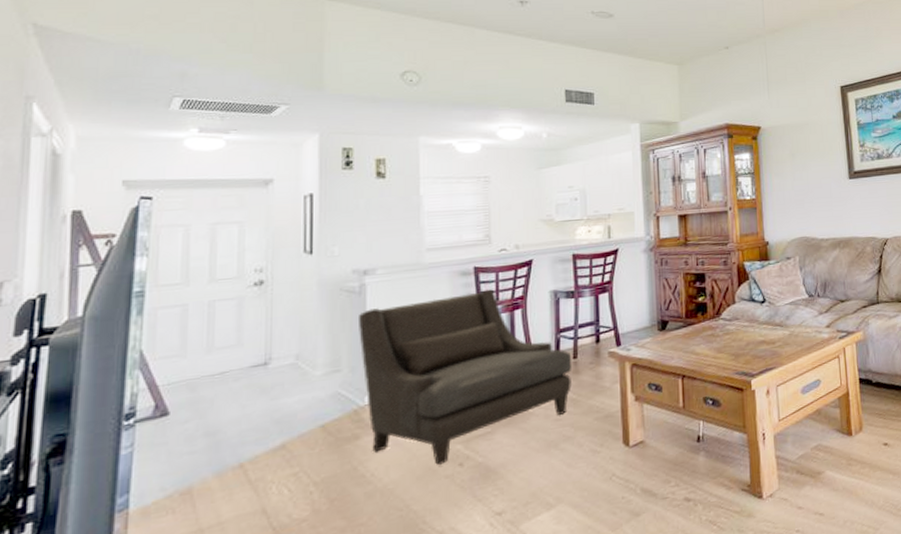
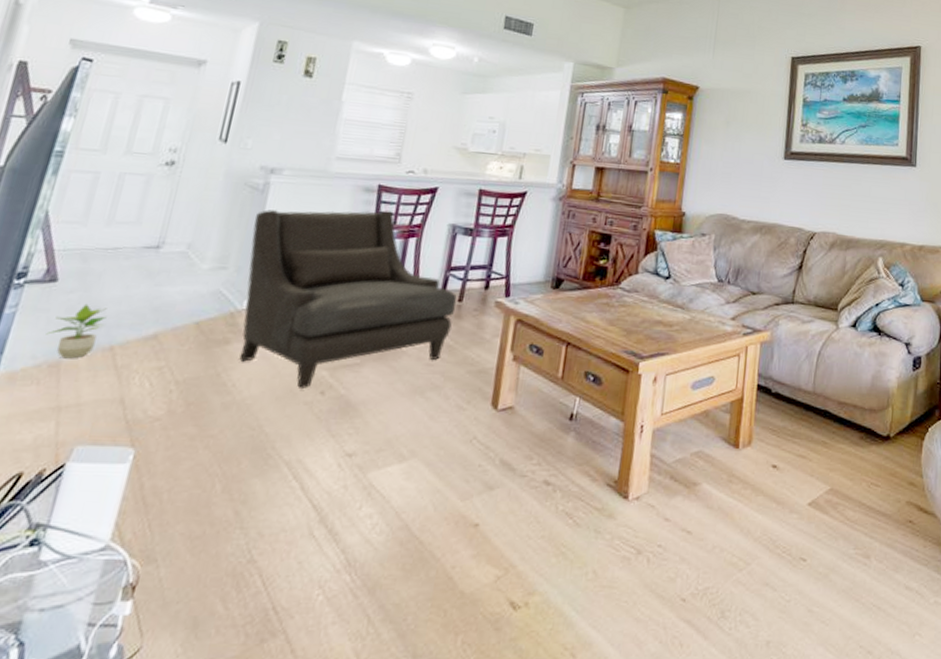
potted plant: none [170,429,229,485] -> present [46,303,107,359]

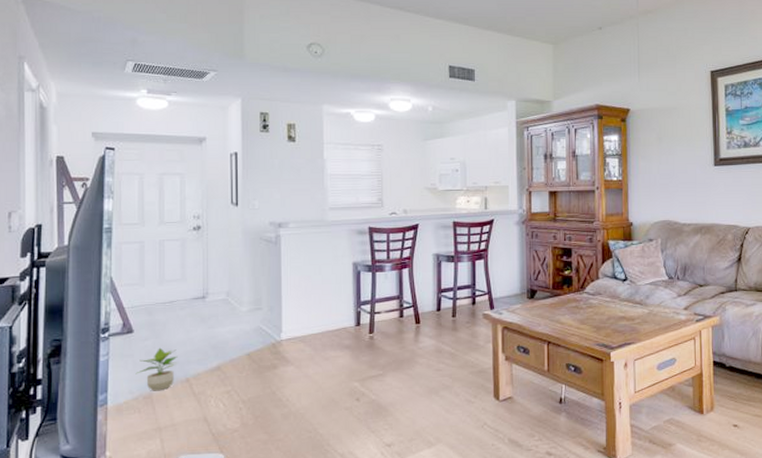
armchair: present [239,209,457,388] -> none [275,247,451,397]

